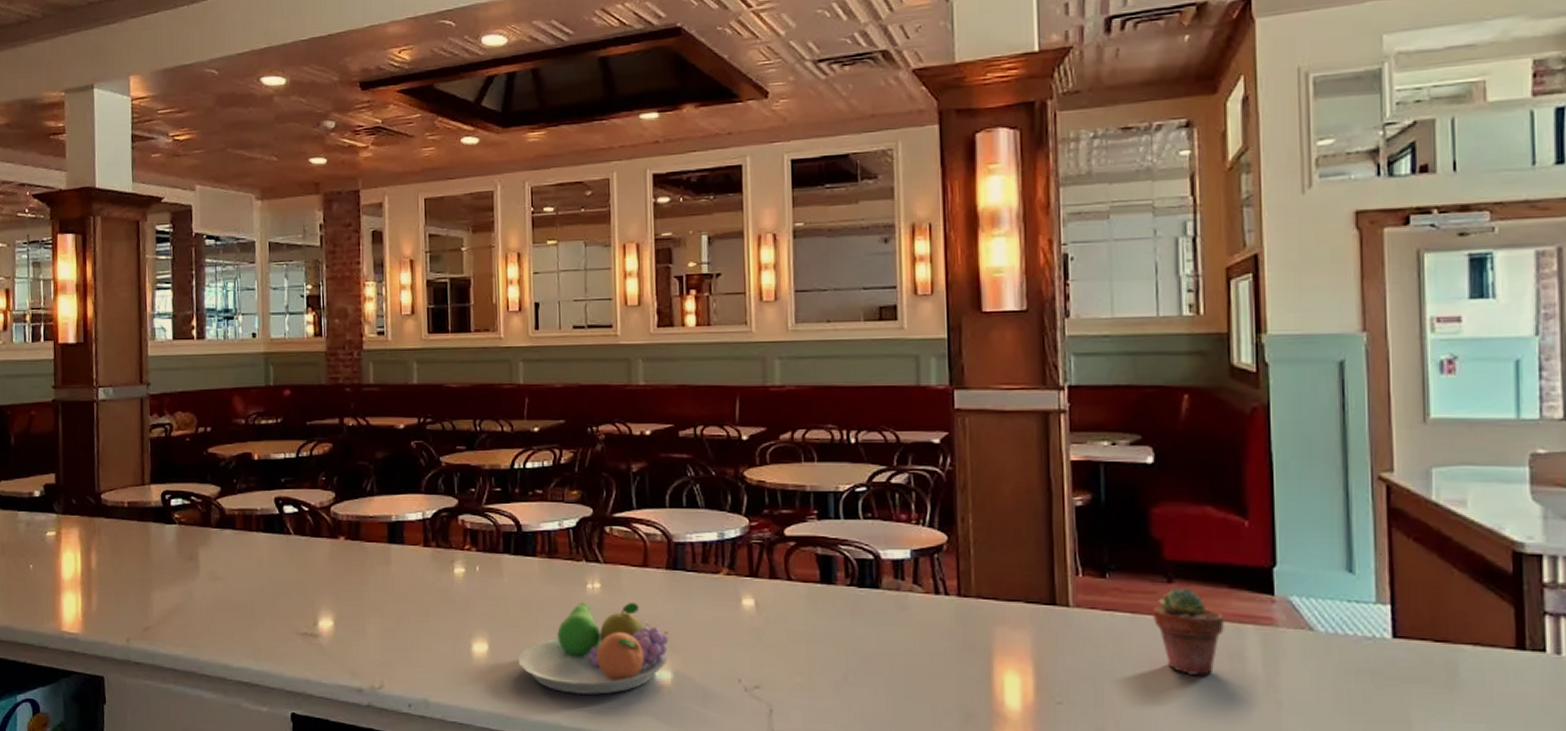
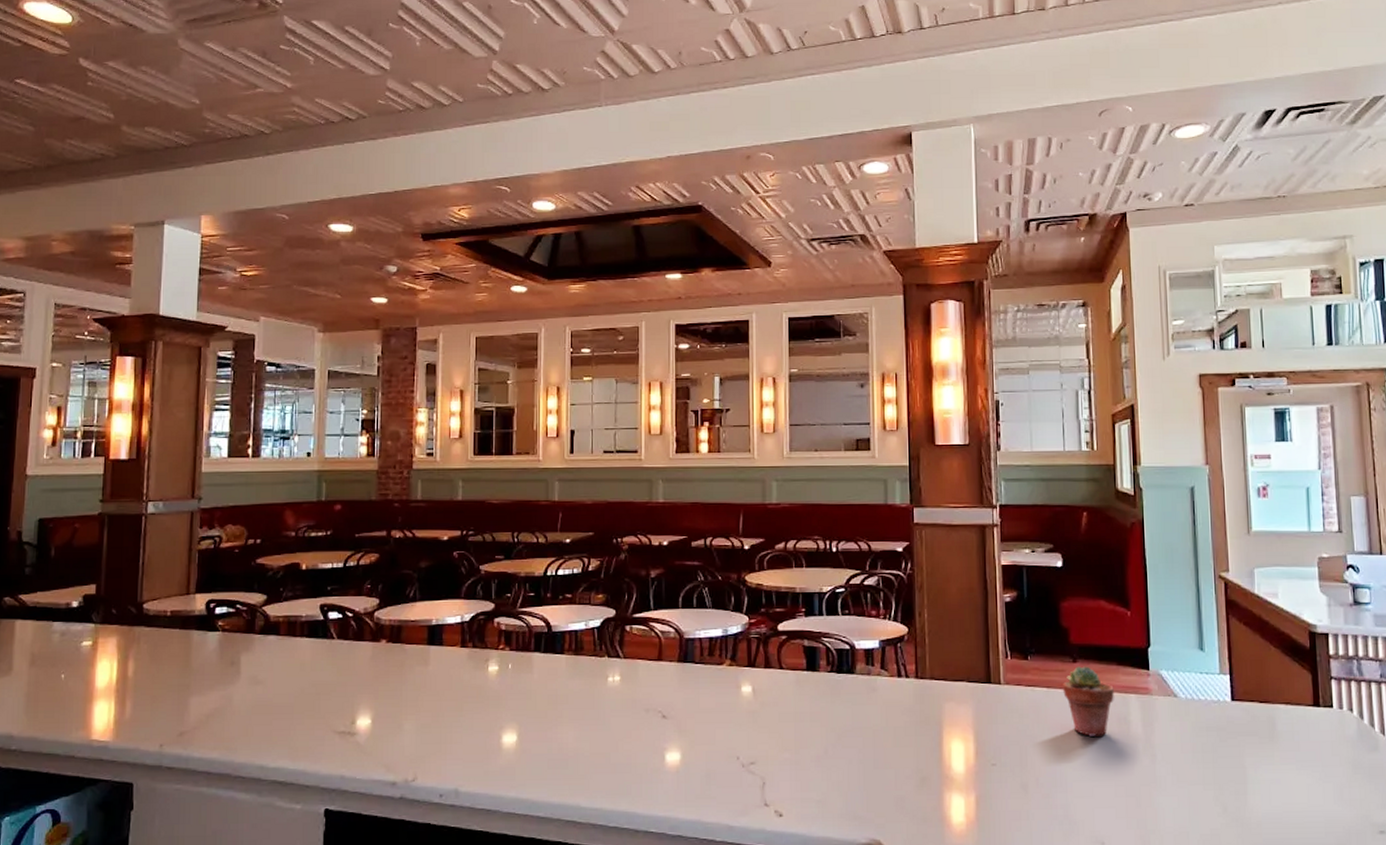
fruit bowl: present [517,602,669,695] -> none [543,693,679,777]

